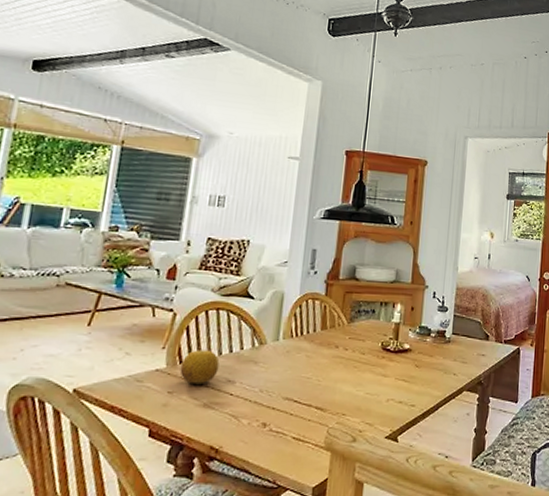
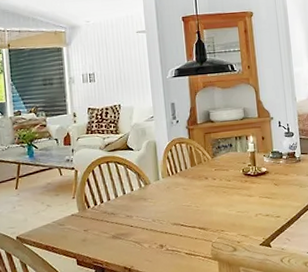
fruit: present [180,350,220,384] -> none [89,195,118,222]

